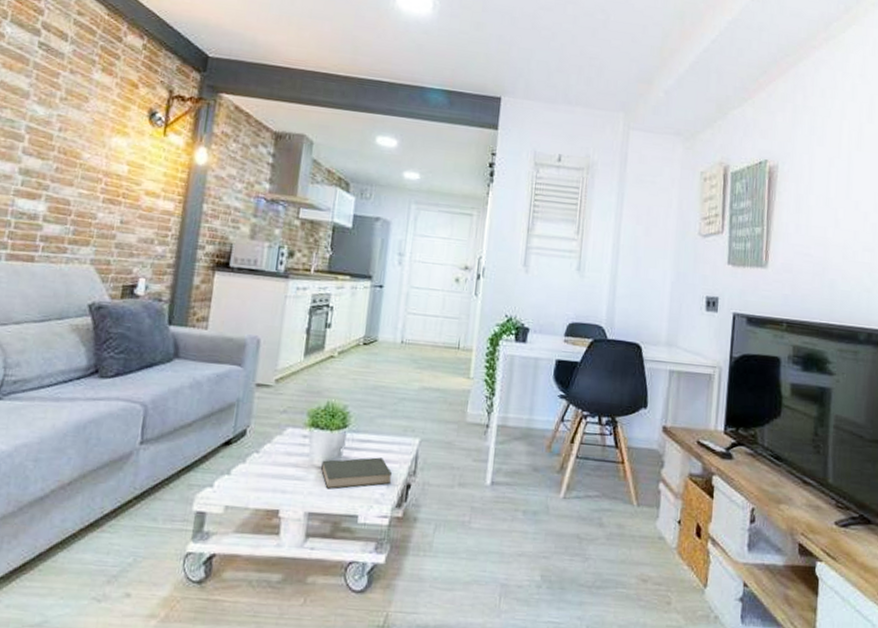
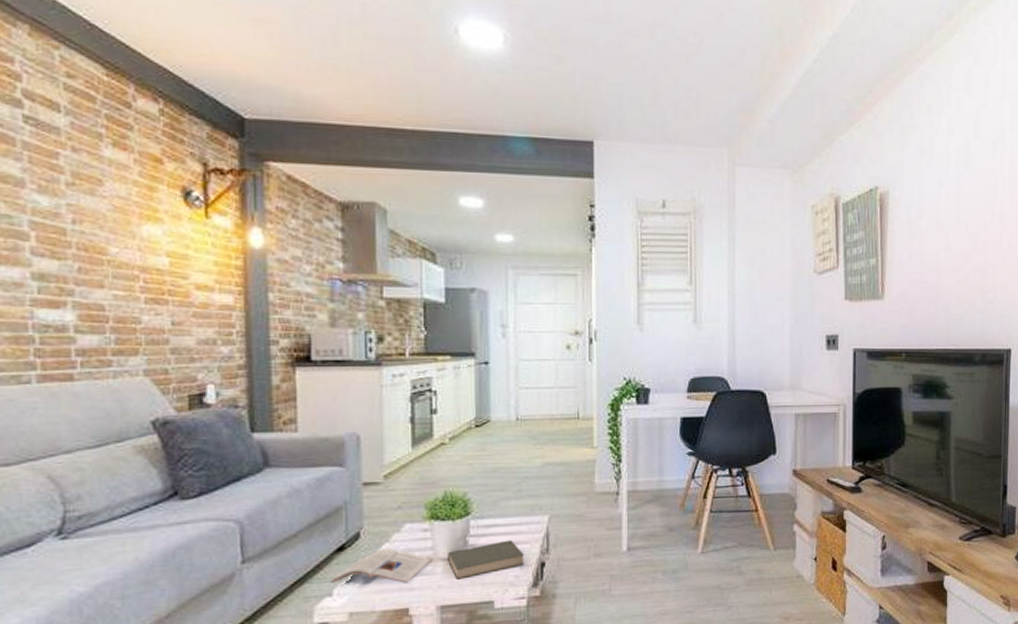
magazine: none [213,448,308,485] -> present [329,548,433,584]

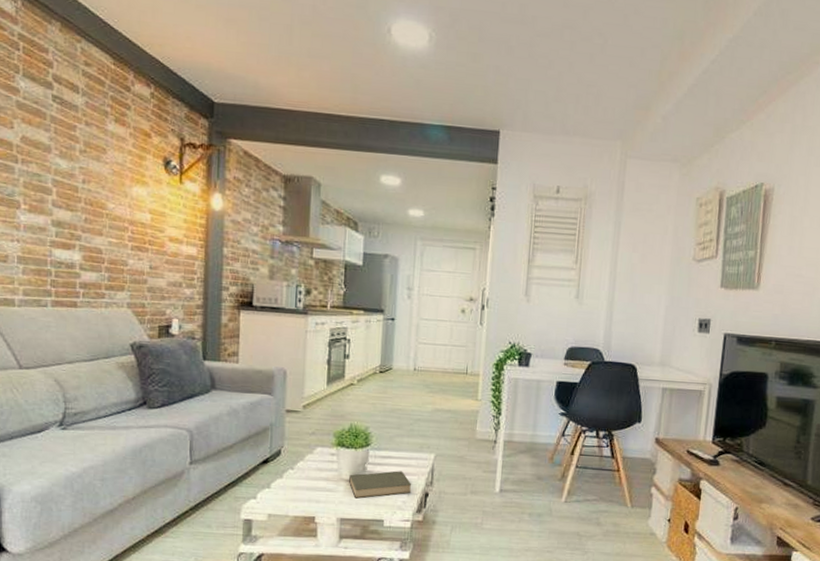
magazine: present [329,548,433,584] -> none [255,466,337,496]

